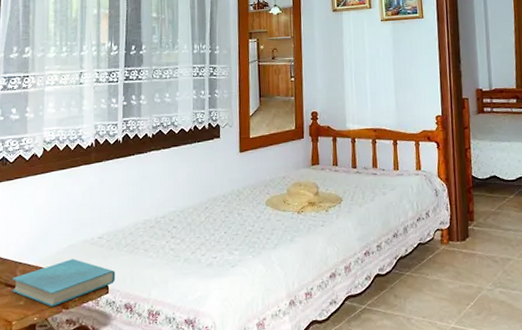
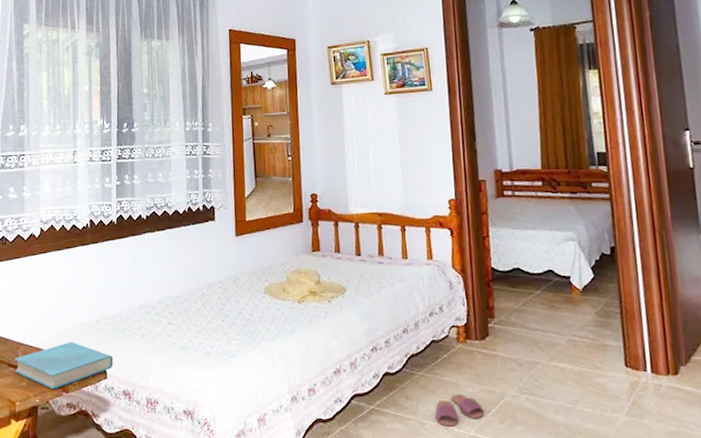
slippers: none [421,290,463,321] -> present [435,393,484,427]

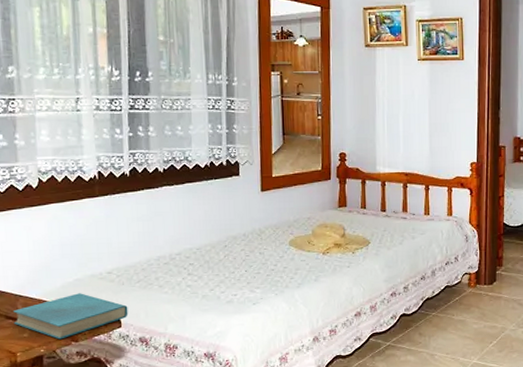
slippers: present [435,393,484,427] -> none [445,329,486,357]

